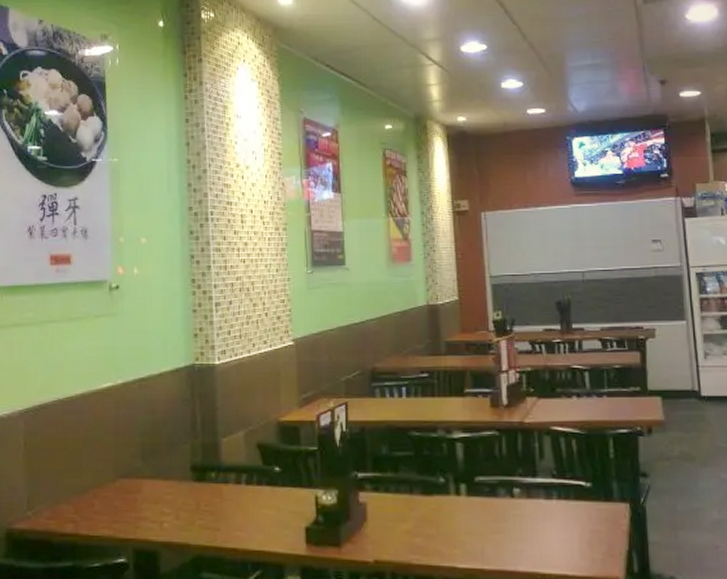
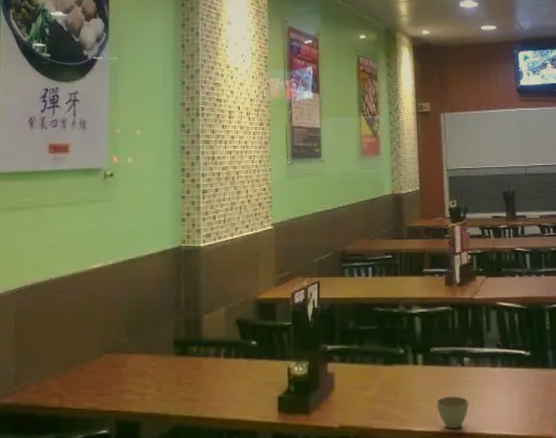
cup: none [482,530,520,566] -> present [436,396,468,428]

